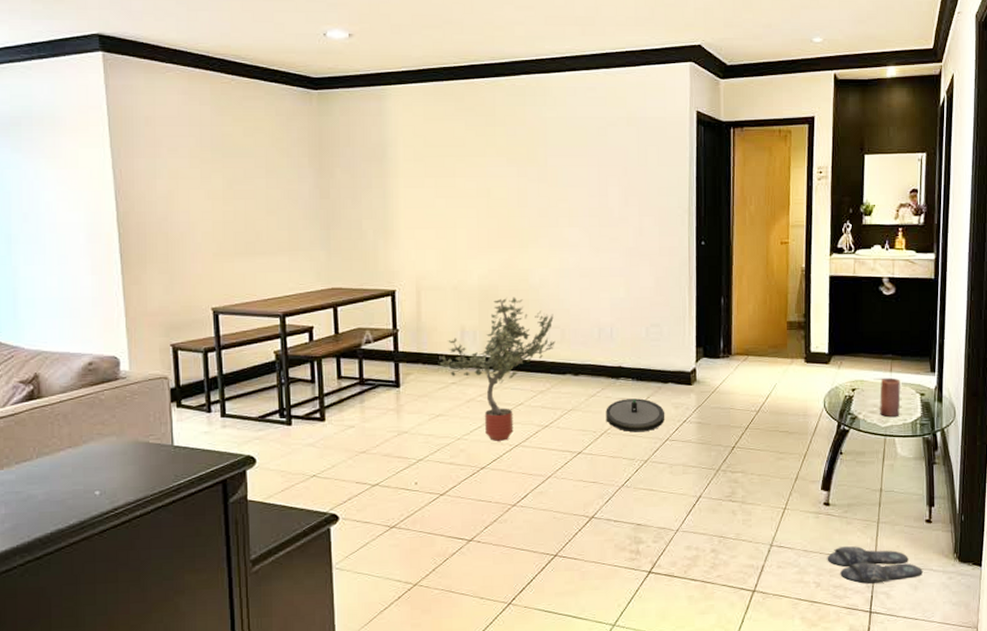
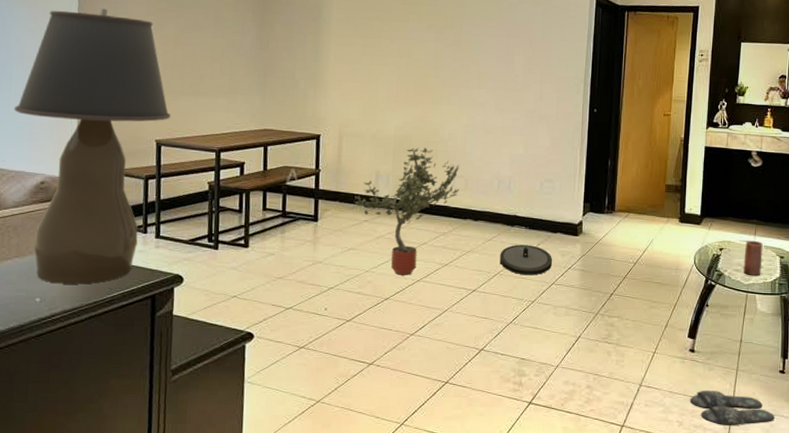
table lamp: none [51,164,227,474] -> present [14,8,171,285]

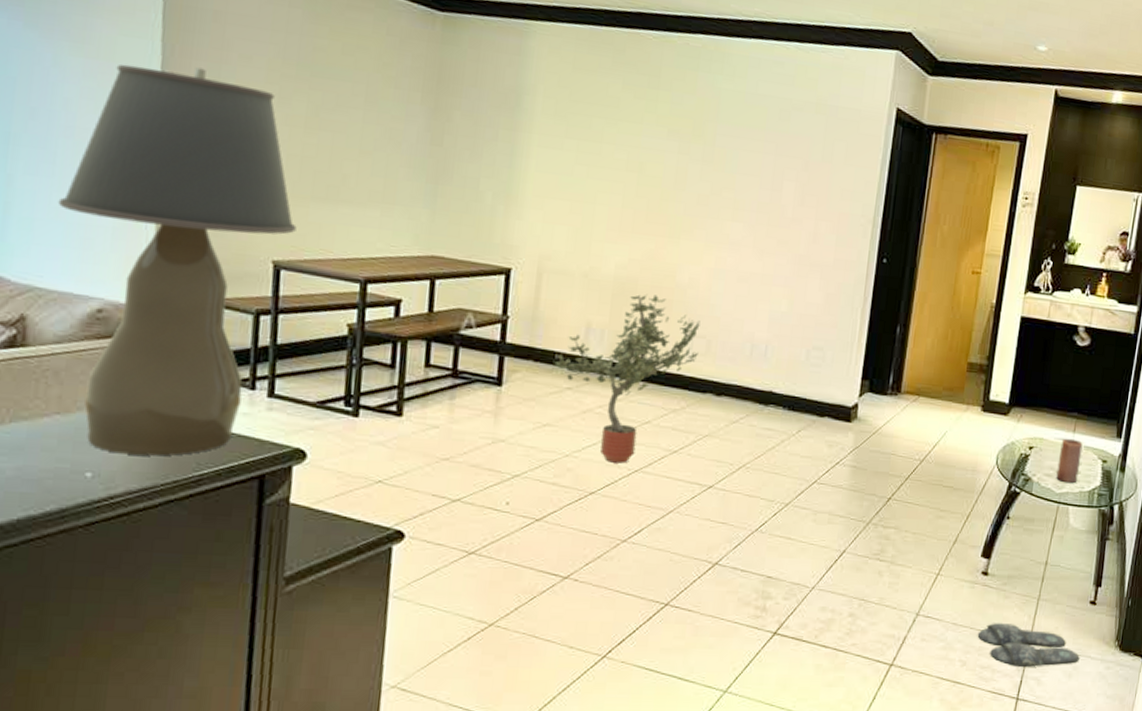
robot vacuum: present [499,244,553,276] -> none [746,429,817,471]

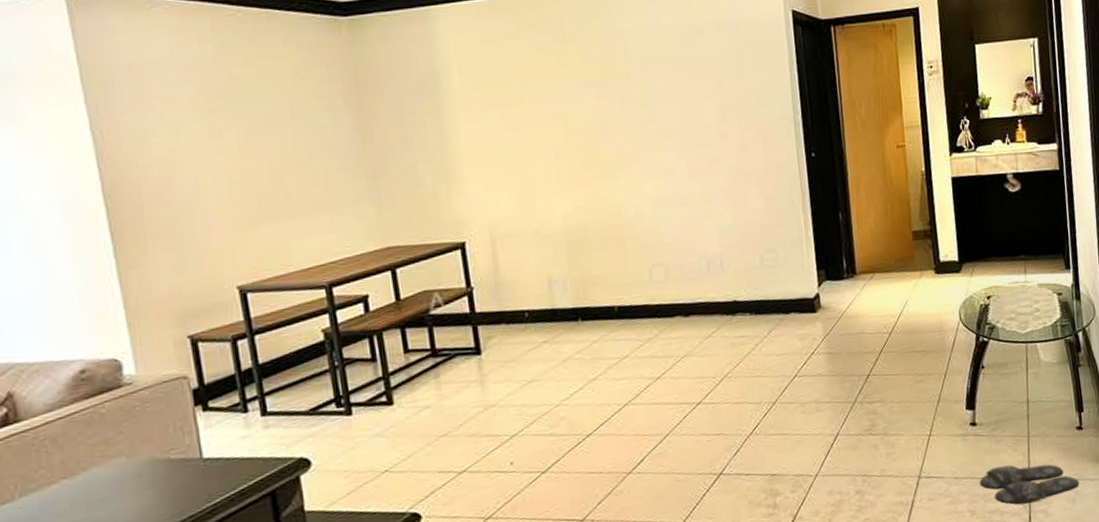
table lamp: present [58,64,297,456] -> none [19,120,253,503]
potted tree: present [553,294,701,463] -> none [524,235,659,403]
candle: present [1055,438,1083,484] -> none [1015,279,1039,322]

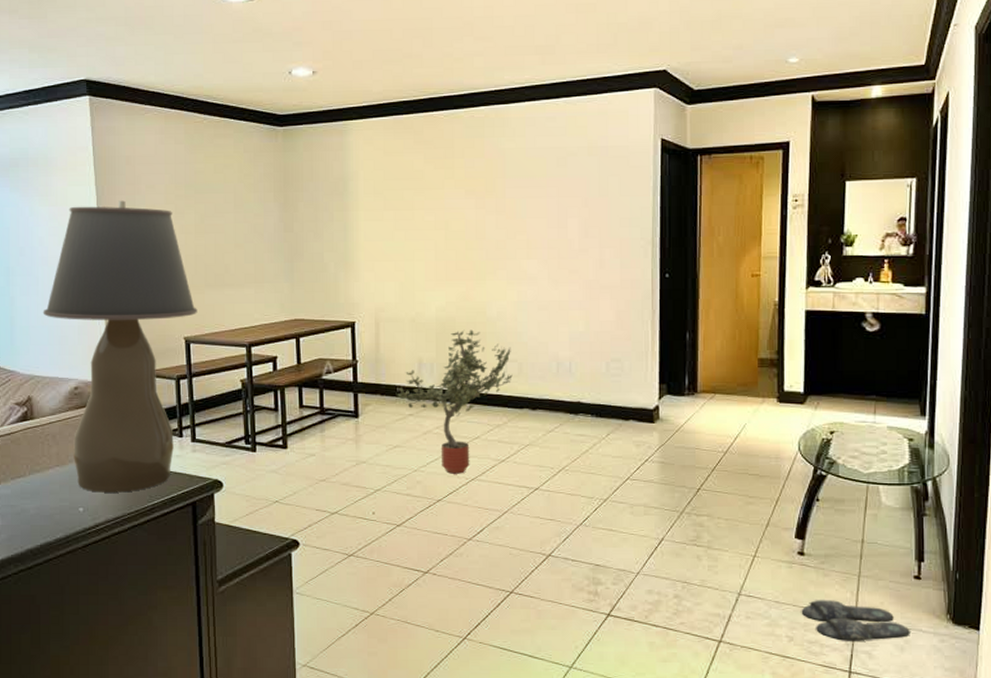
table lamp: none [19,120,253,503] -> present [43,200,198,493]
potted tree: none [524,235,659,403] -> present [396,329,513,474]

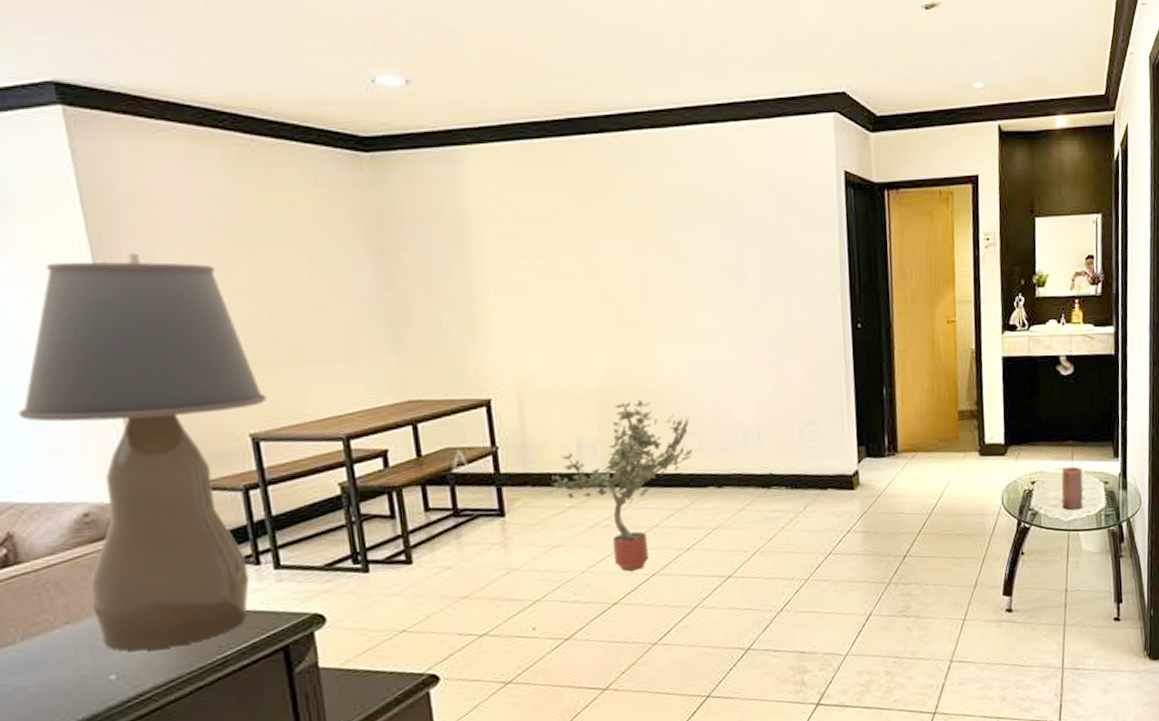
slippers: present [801,600,910,641] -> none [1012,653,1113,693]
candle: none [860,420,886,464] -> present [1061,466,1084,510]

